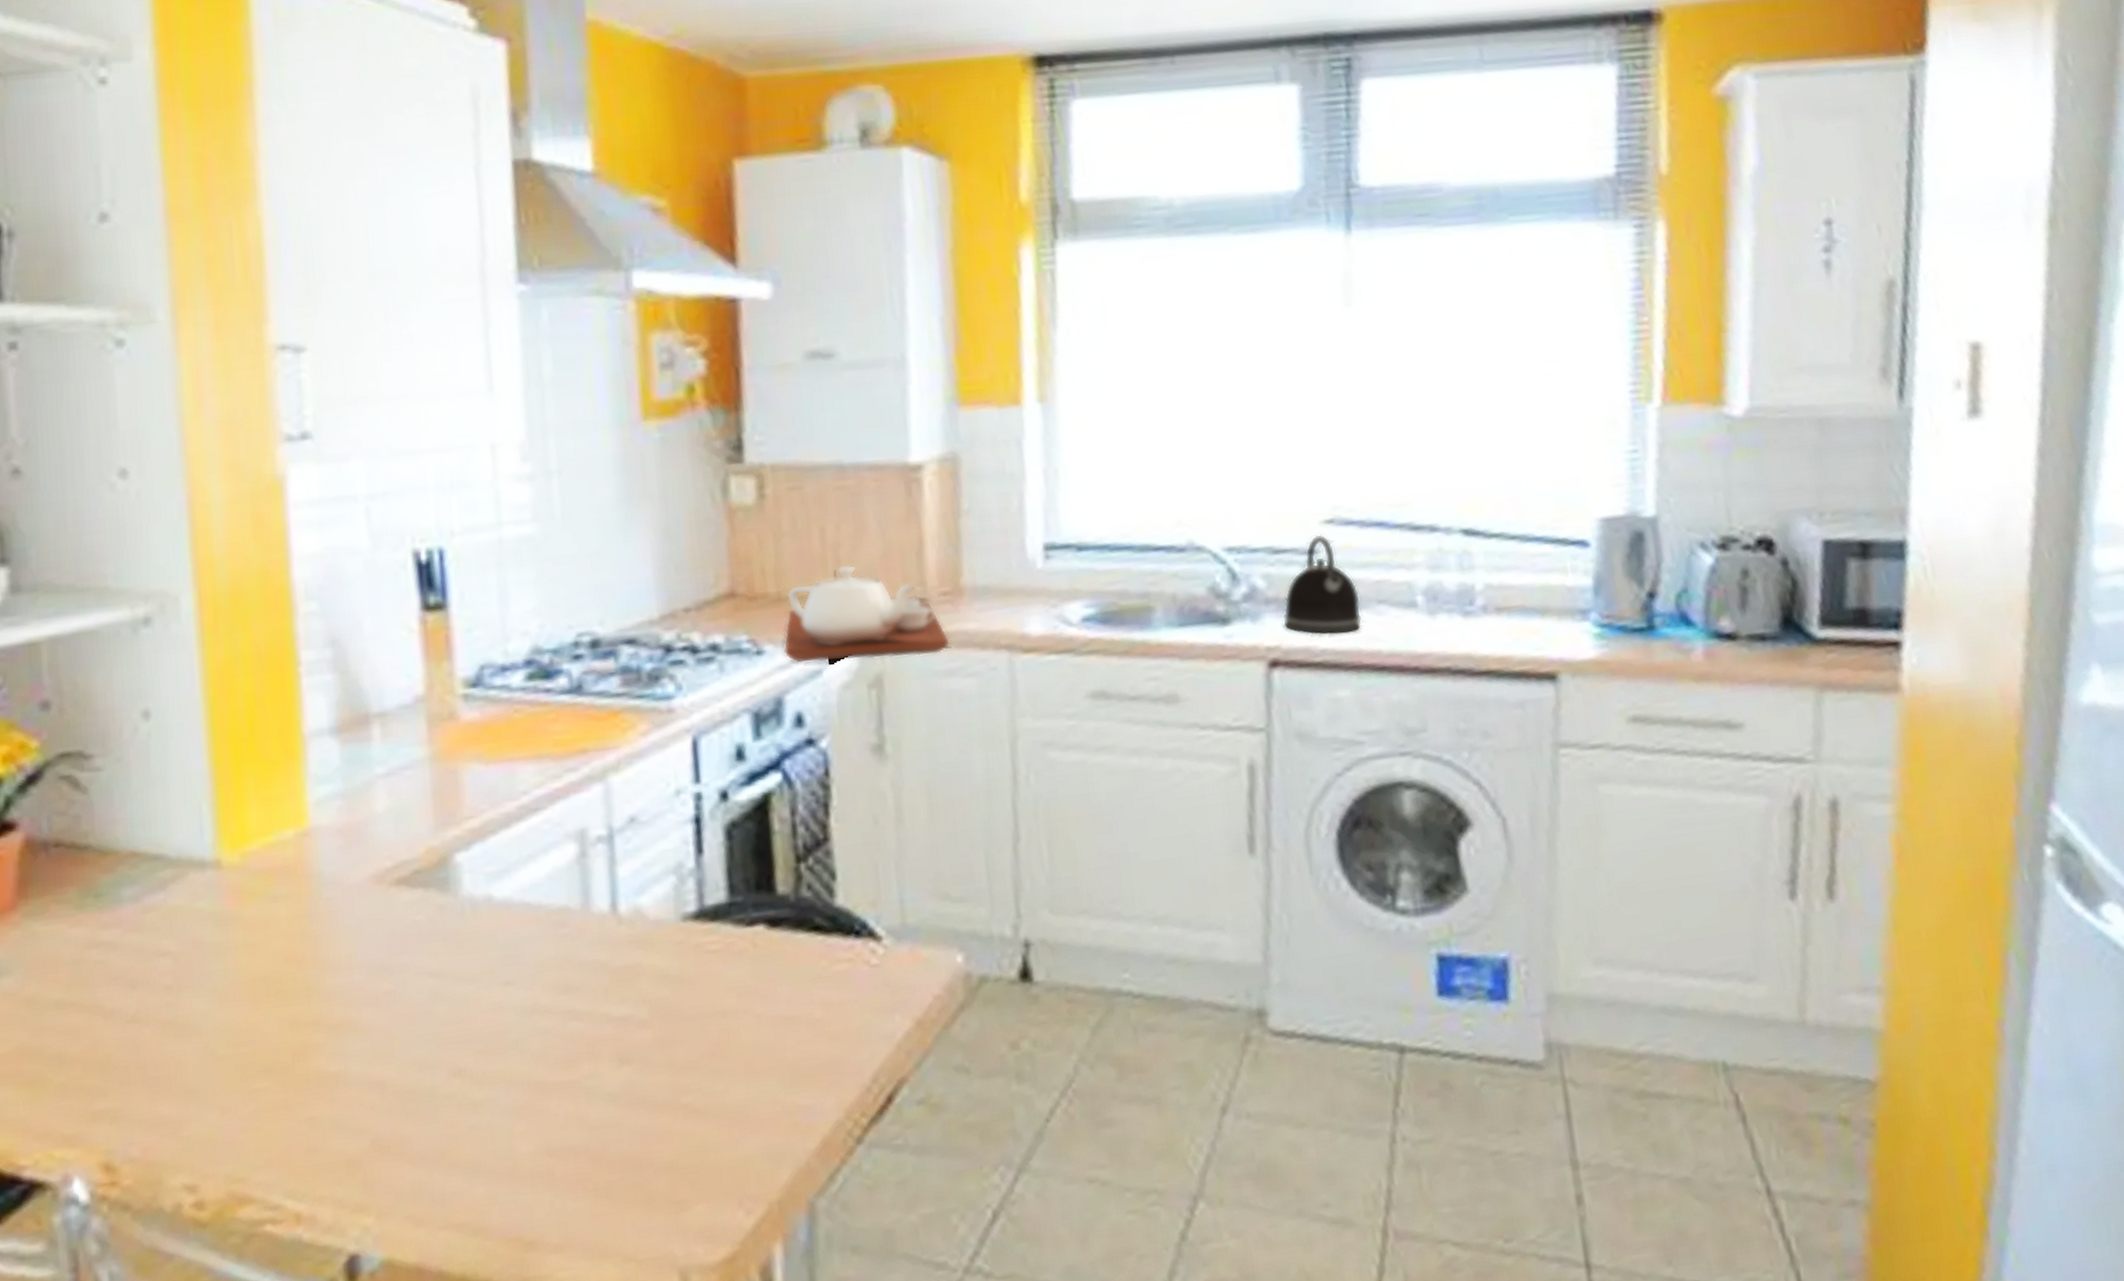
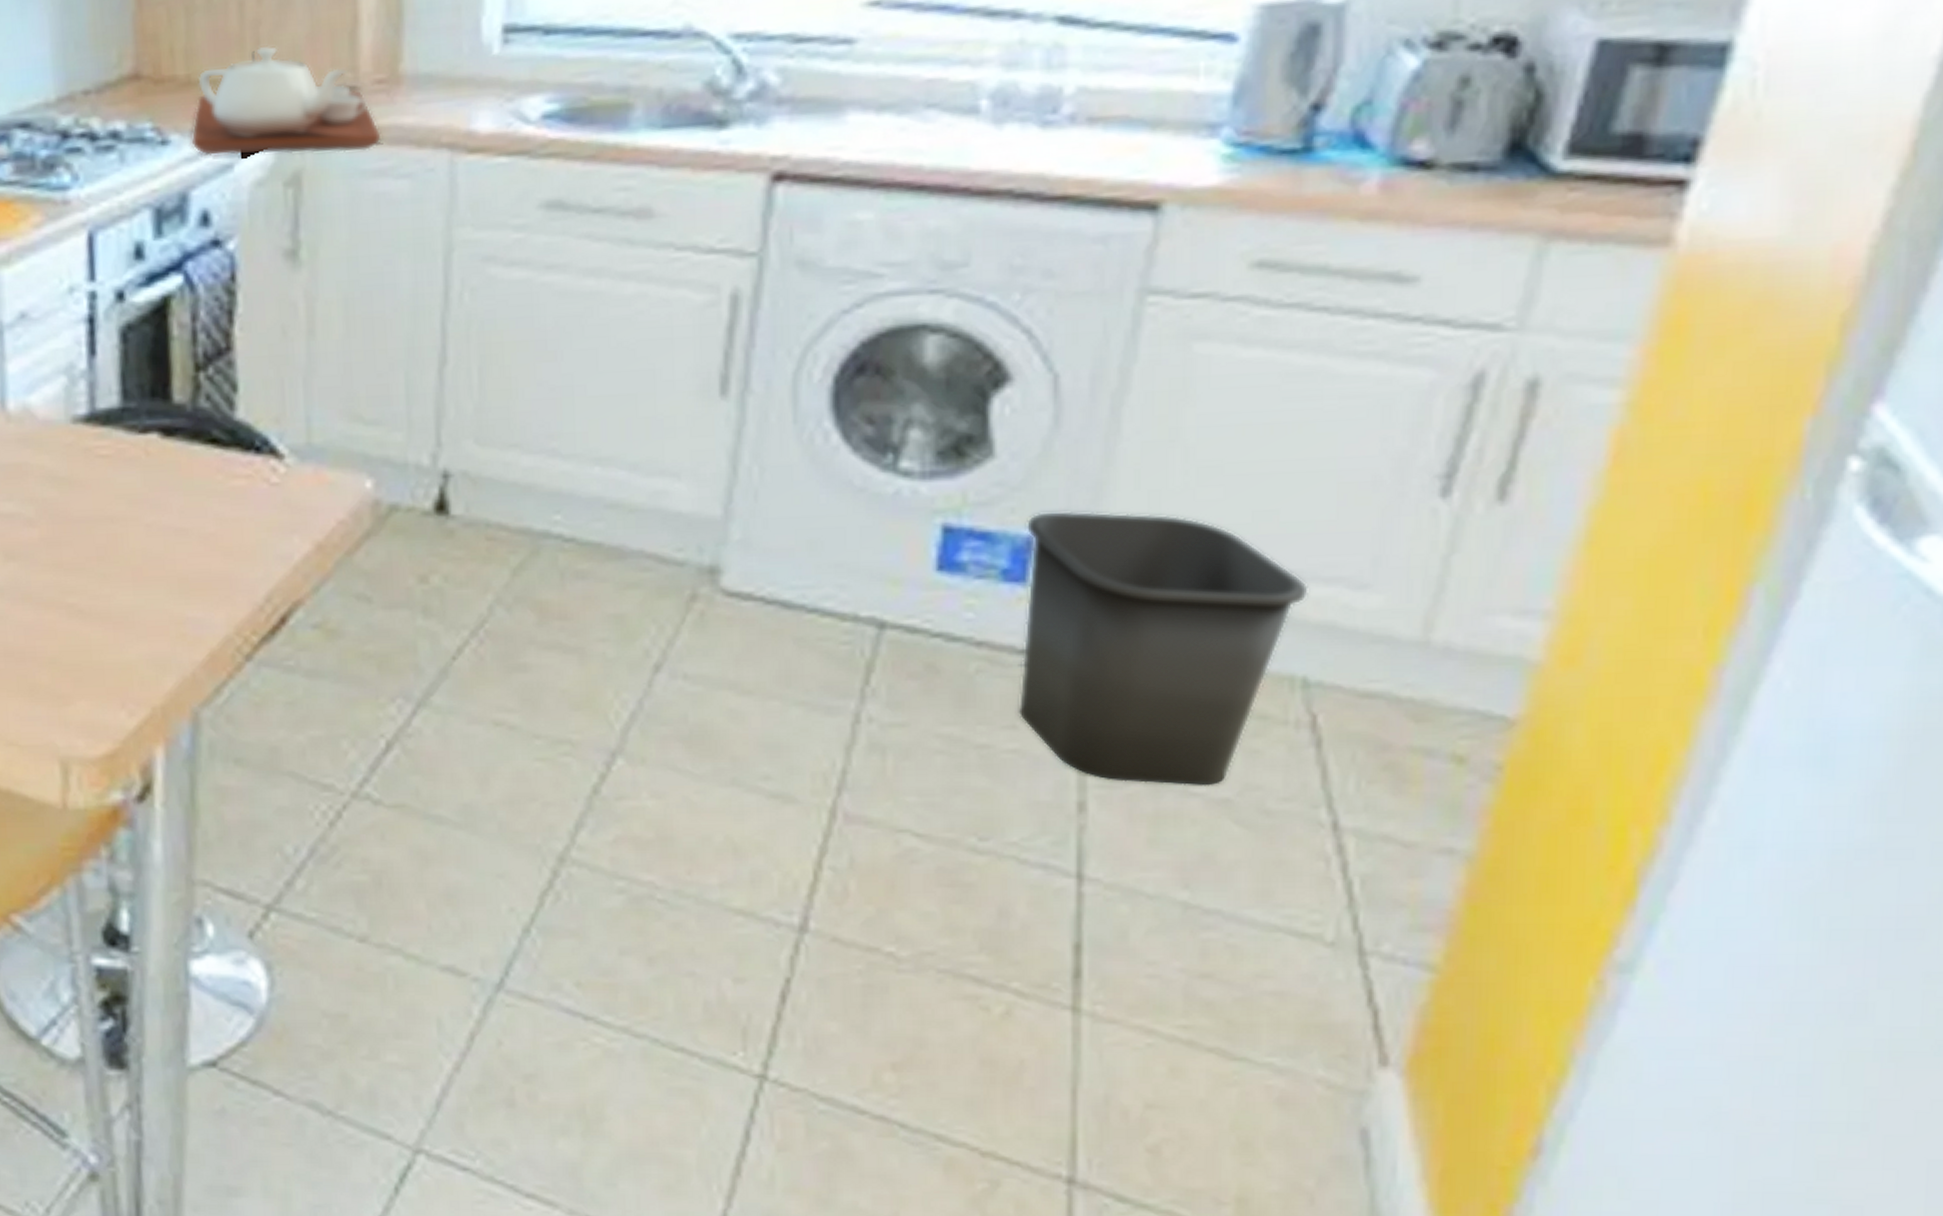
kettle: present [1283,534,1363,635] -> none [797,19,903,145]
waste bin: none [1499,931,1714,1173] -> present [1018,510,1309,787]

